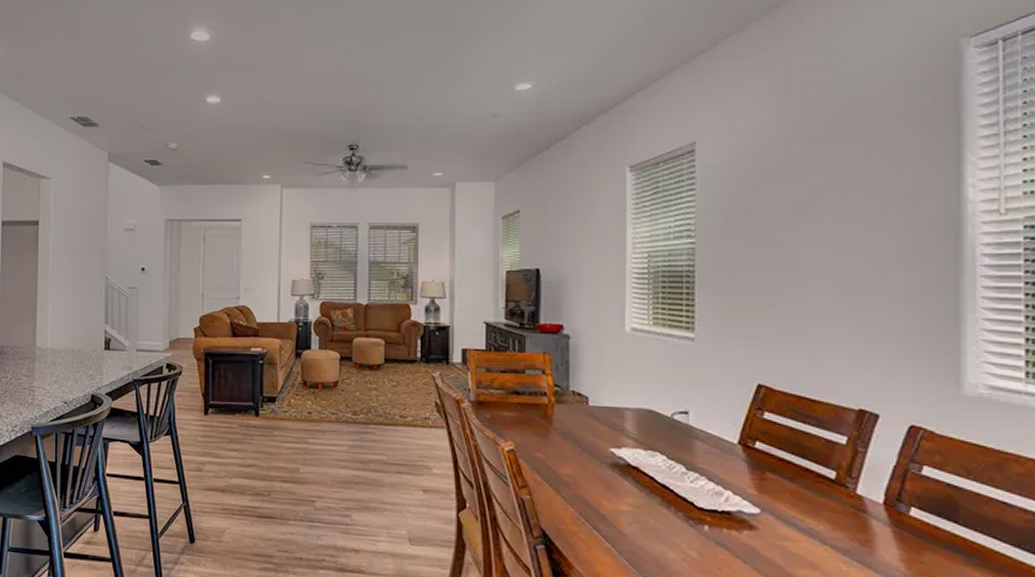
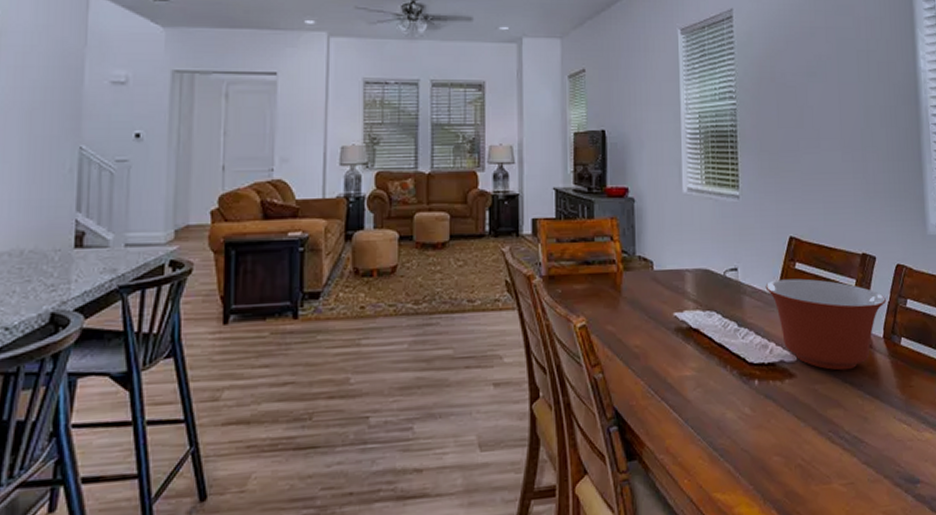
mixing bowl: none [723,427,890,532] -> present [765,278,886,371]

